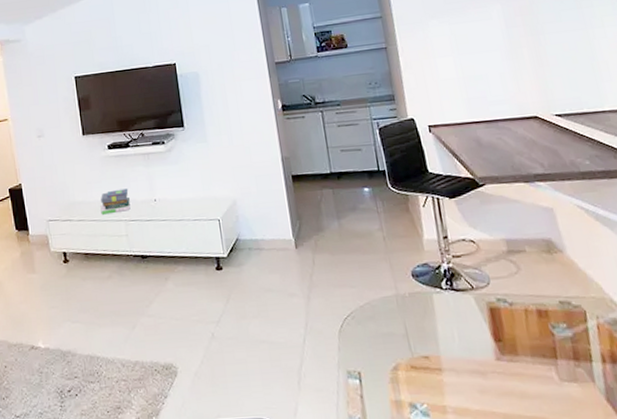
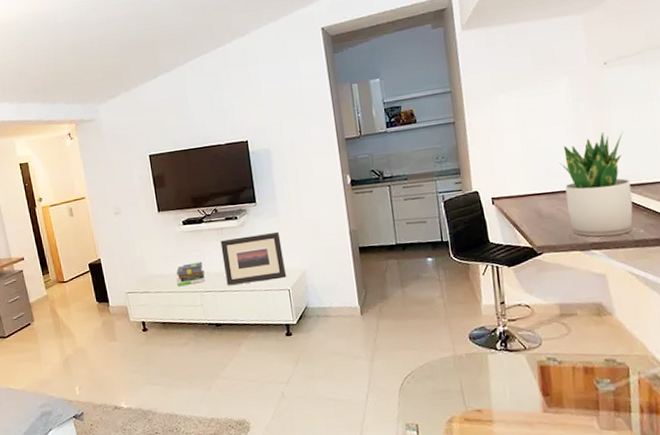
picture frame: none [147,159,216,215] -> present [220,232,287,286]
planter: none [495,59,578,168] -> present [558,131,633,237]

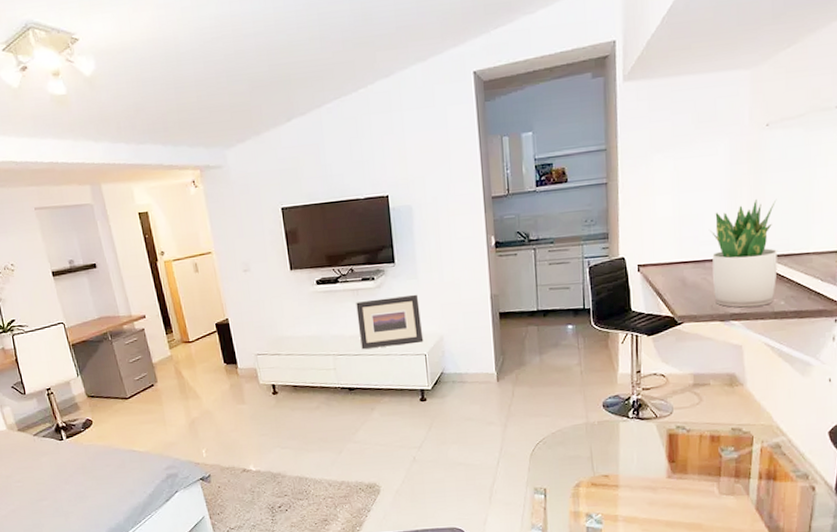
books: present [176,262,205,287] -> none [309,324,339,350]

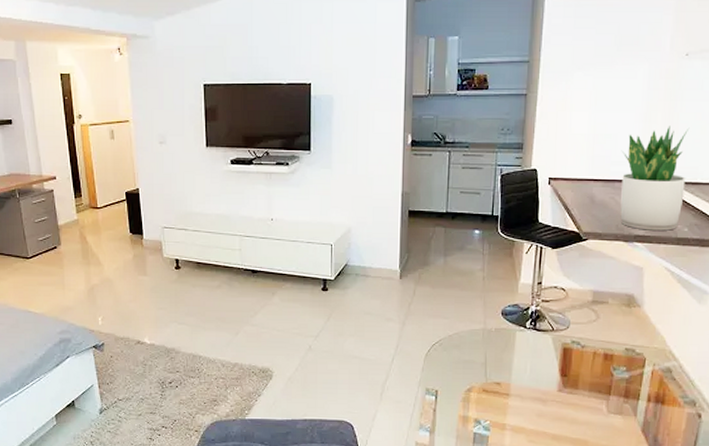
picture frame: present [356,295,424,350] -> none [268,184,331,234]

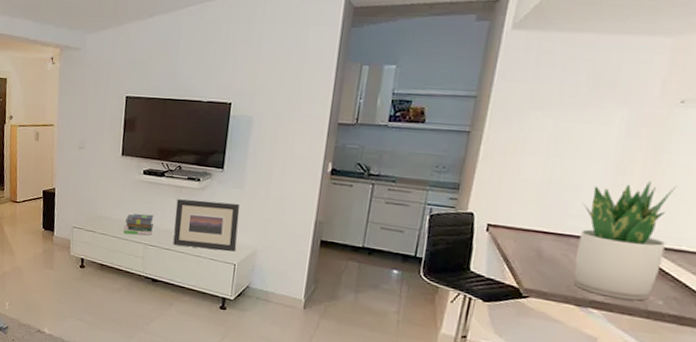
books: none [217,205,247,228] -> present [123,213,154,236]
picture frame: none [268,184,331,234] -> present [173,199,240,252]

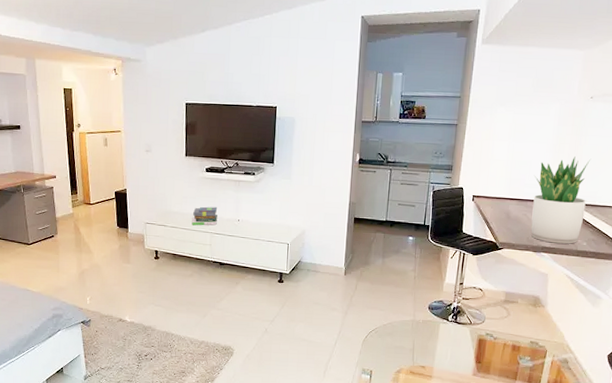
picture frame: present [173,199,240,252] -> none [235,191,289,233]

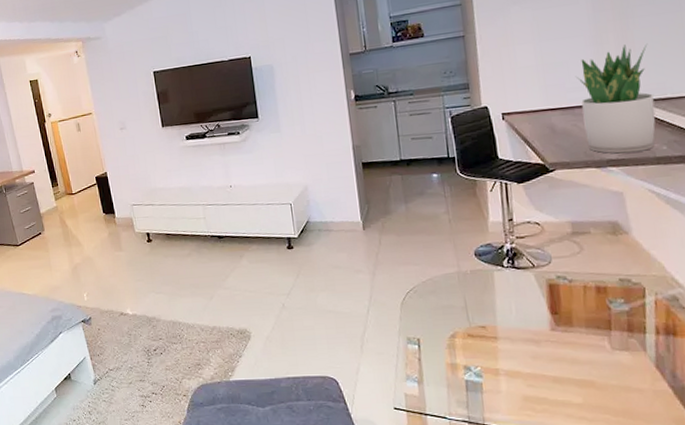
books: present [192,206,218,226] -> none [180,176,208,200]

